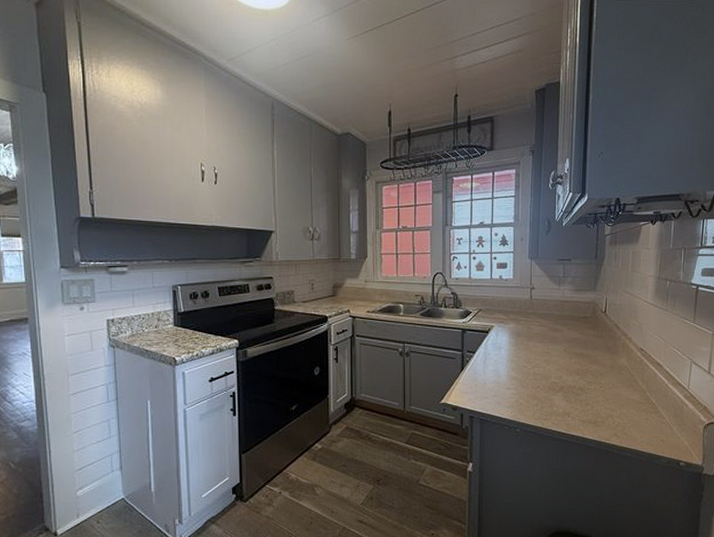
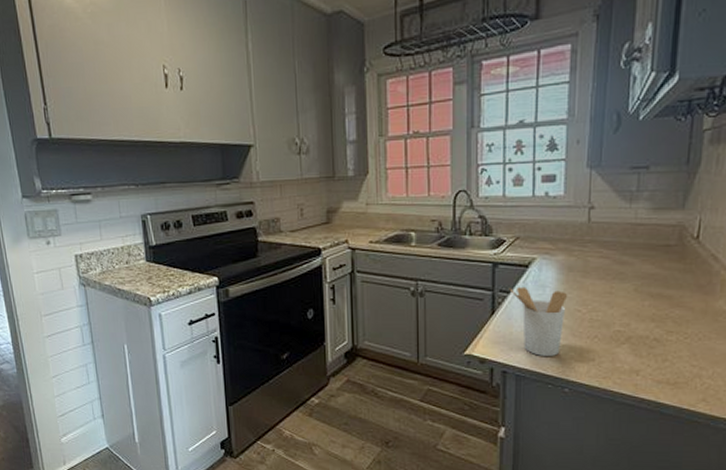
utensil holder: none [474,348,518,403] -> present [509,286,568,356]

